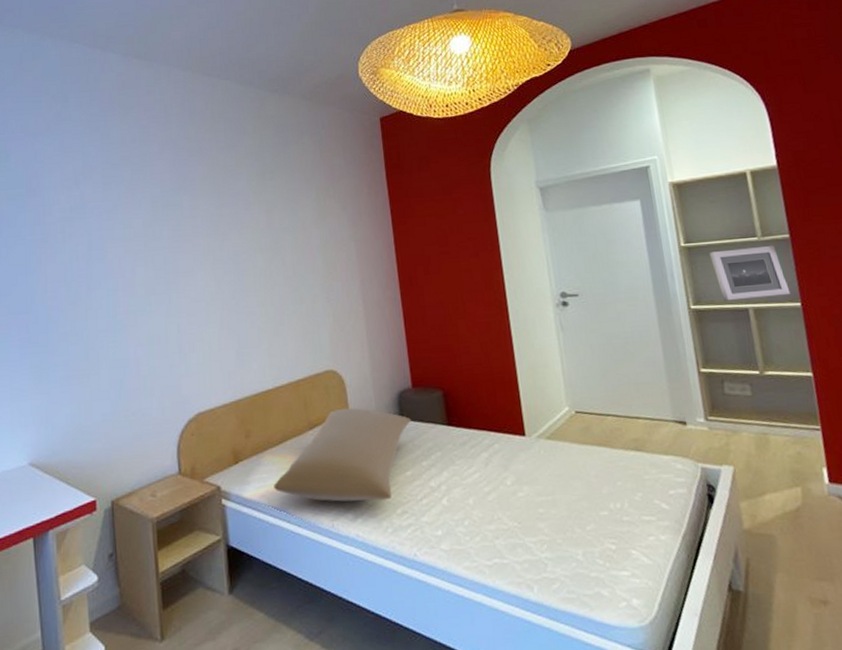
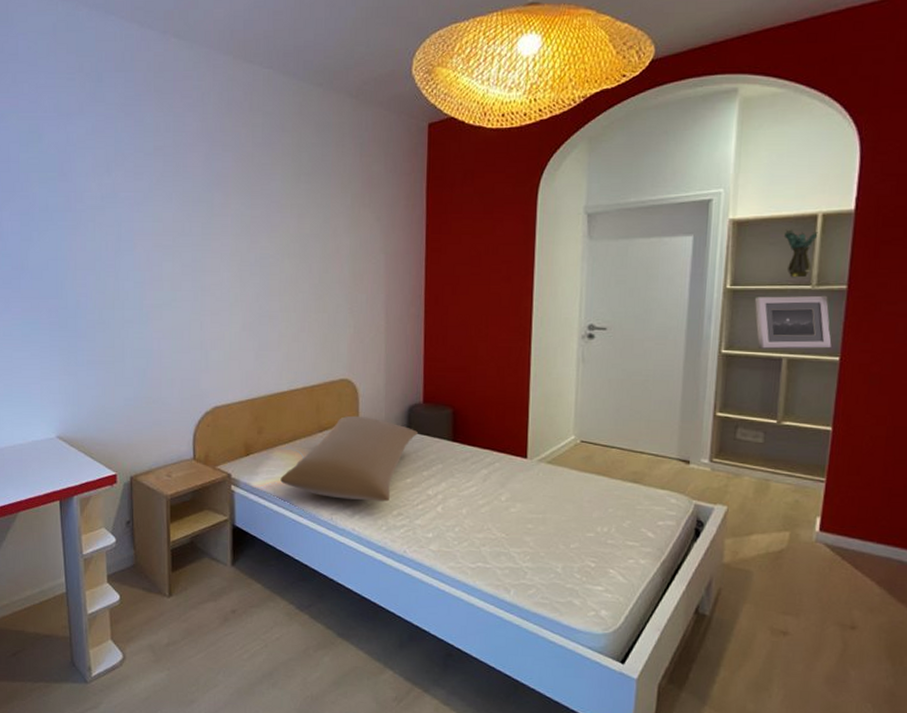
vase: none [721,187,754,232] -> present [783,229,818,278]

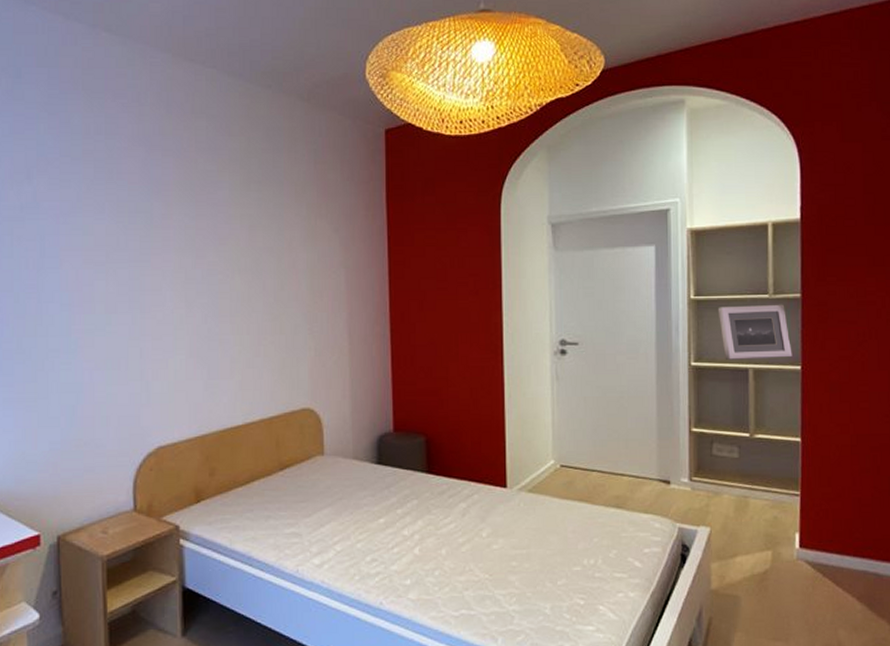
pillow: present [280,415,418,502] -> none [237,449,389,547]
vase: present [783,229,818,278] -> none [739,238,770,287]

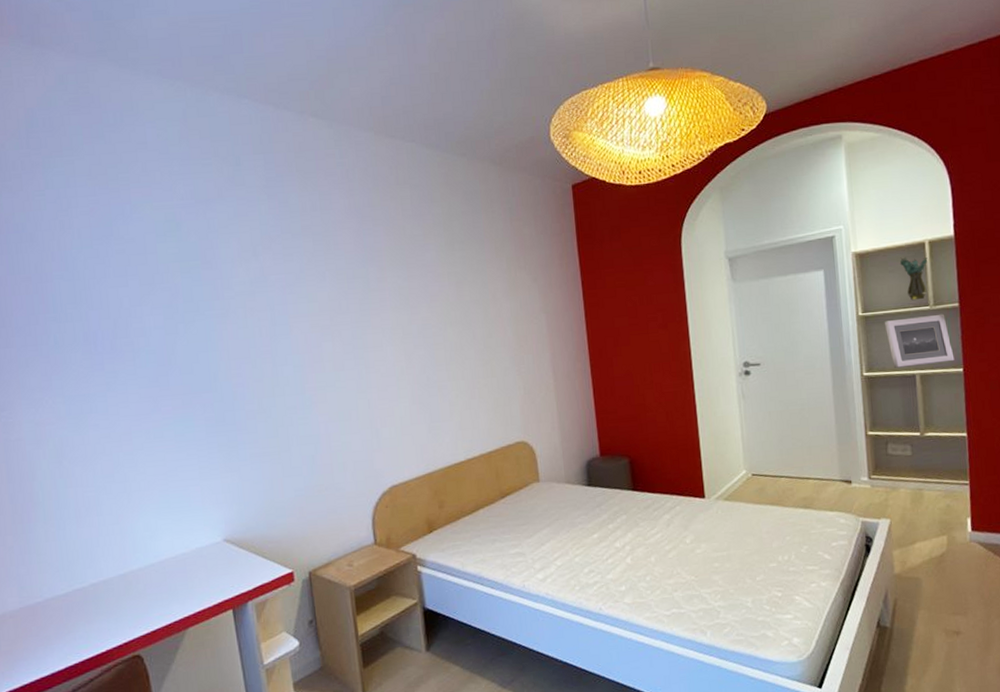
vase: none [739,238,770,287] -> present [899,257,928,301]

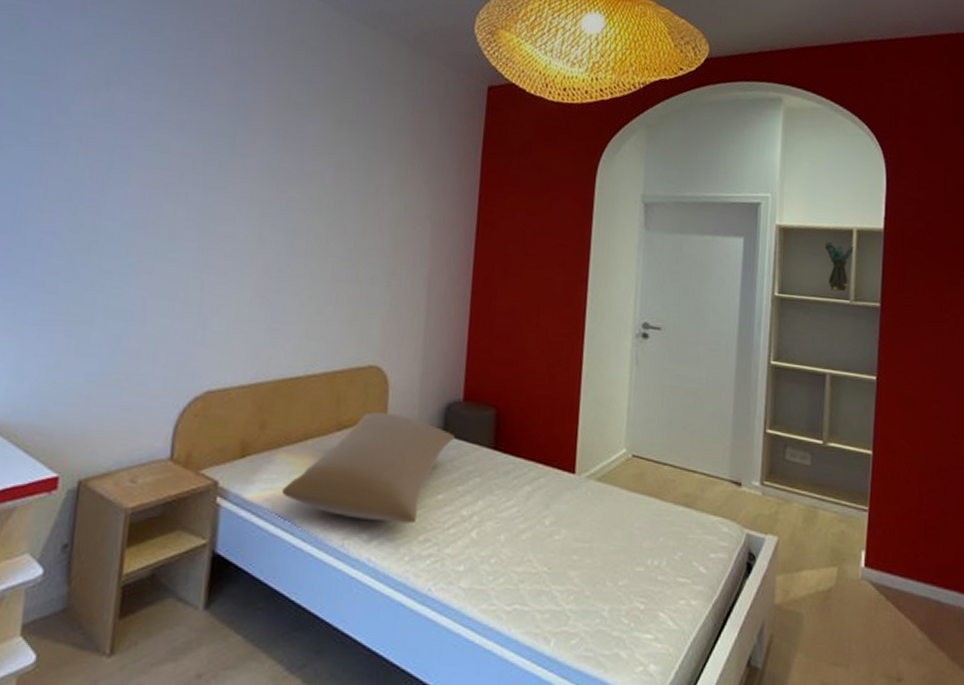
pillow: none [467,477,599,564] -> present [282,412,455,524]
picture frame: present [884,313,955,368] -> none [800,307,869,367]

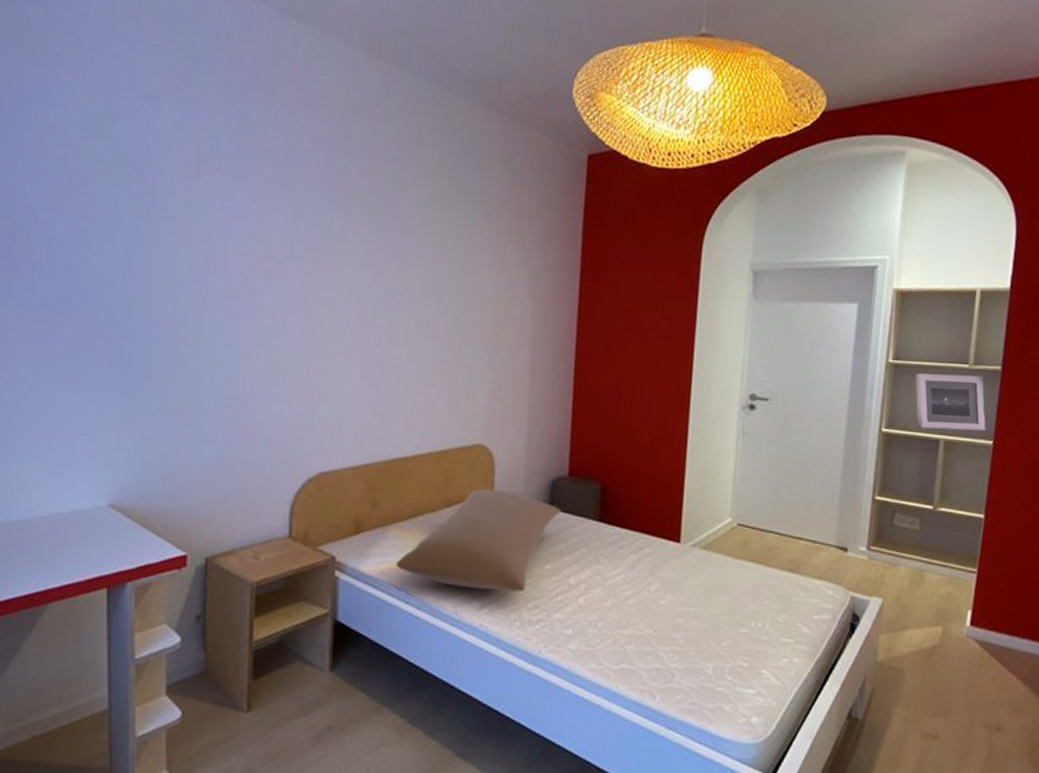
picture frame: none [800,307,869,367] -> present [915,373,986,432]
vase: present [824,241,854,292] -> none [944,303,976,356]

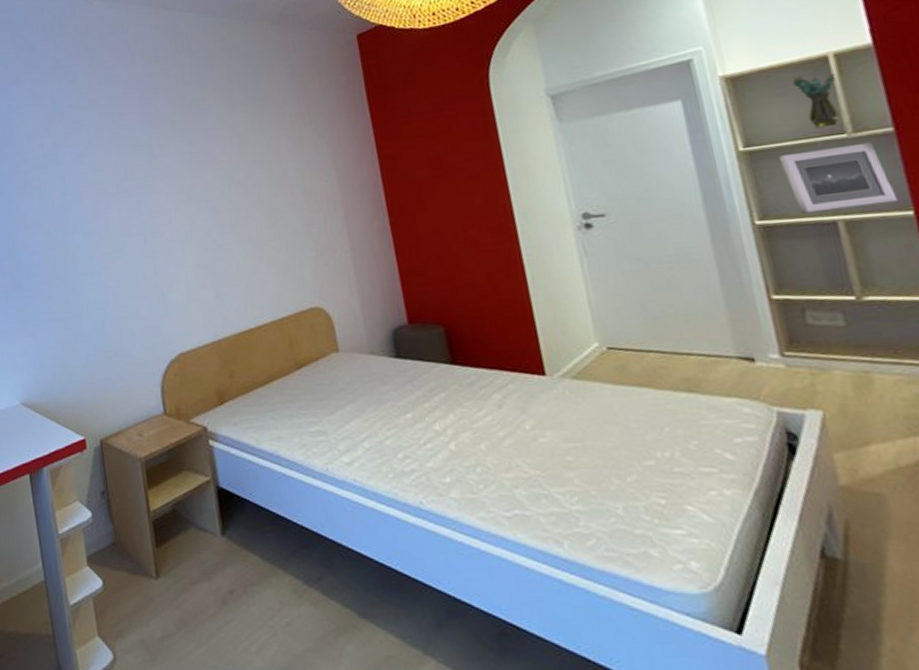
pillow: present [396,488,561,592] -> none [261,346,409,445]
vase: none [944,303,976,356] -> present [792,74,841,129]

